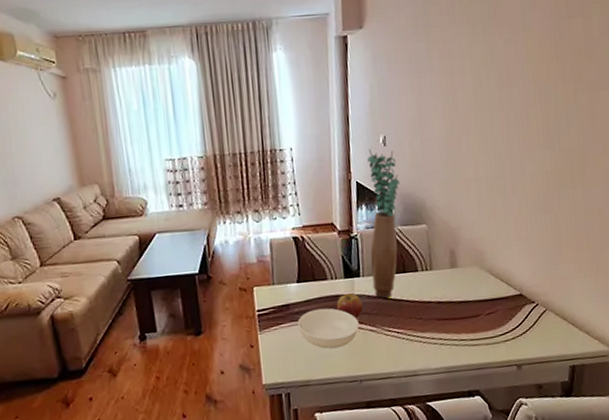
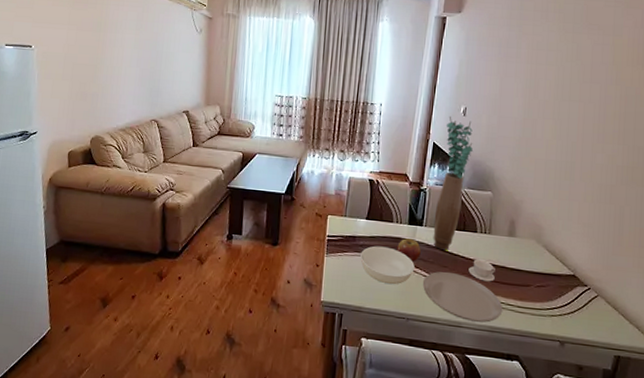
plate: none [370,319,457,367] -> present [422,271,503,322]
teacup: none [415,299,444,322] -> present [468,259,495,282]

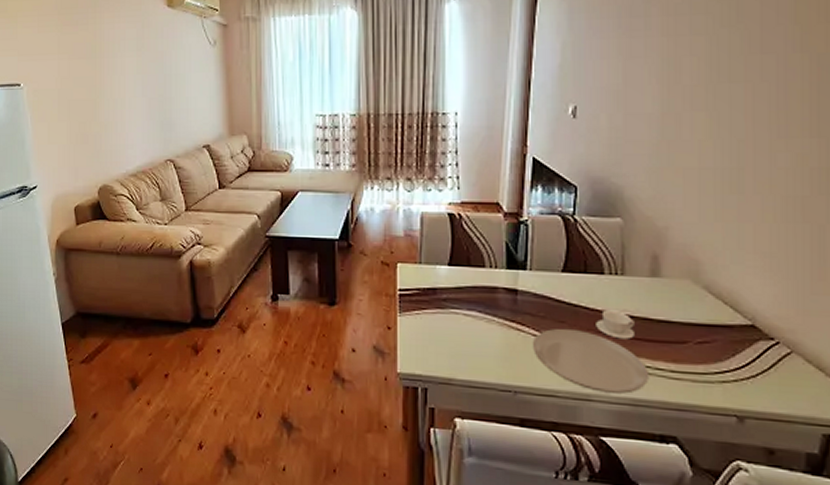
bowl: present [360,246,415,285] -> none [445,299,519,349]
fruit: present [397,238,421,262] -> none [493,287,526,318]
vase: present [433,115,474,250] -> none [542,119,591,300]

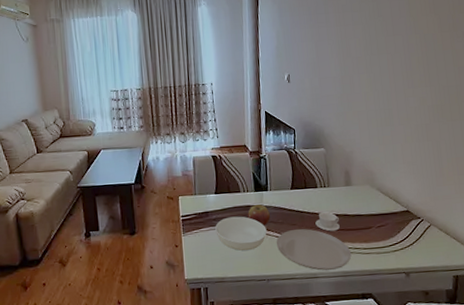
bowl: none [445,299,519,349] -> present [215,216,267,251]
fruit: none [493,287,526,318] -> present [248,204,270,226]

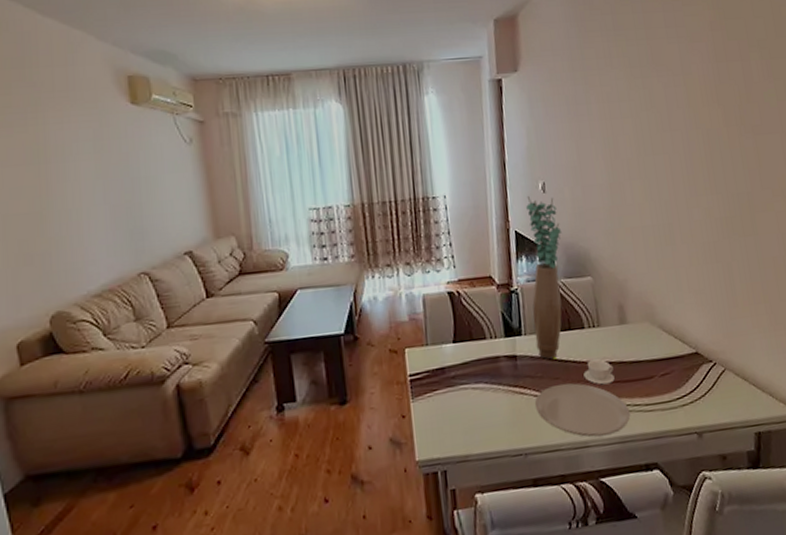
bowl: present [215,216,267,251] -> none [454,371,523,418]
fruit: present [248,204,270,226] -> none [496,354,526,382]
vase: none [274,84,302,210] -> present [526,195,563,359]

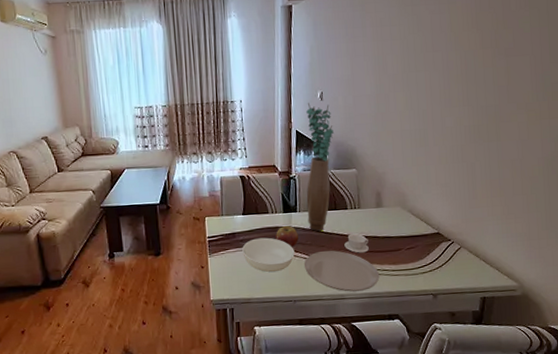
bowl: none [454,371,523,418] -> present [242,237,295,273]
fruit: none [496,354,526,382] -> present [276,226,299,247]

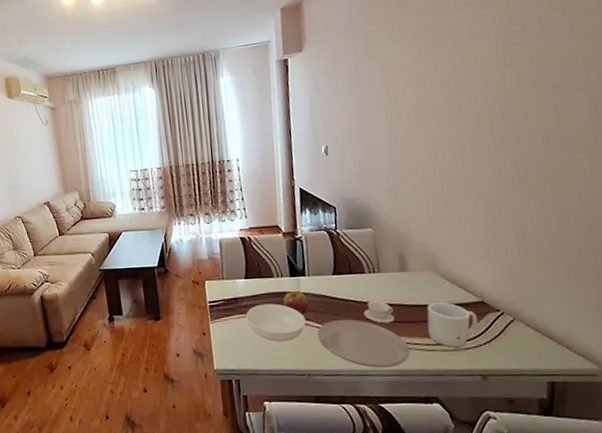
vase: present [306,102,335,231] -> none [310,157,344,297]
mug: none [394,234,434,272] -> present [426,302,479,348]

